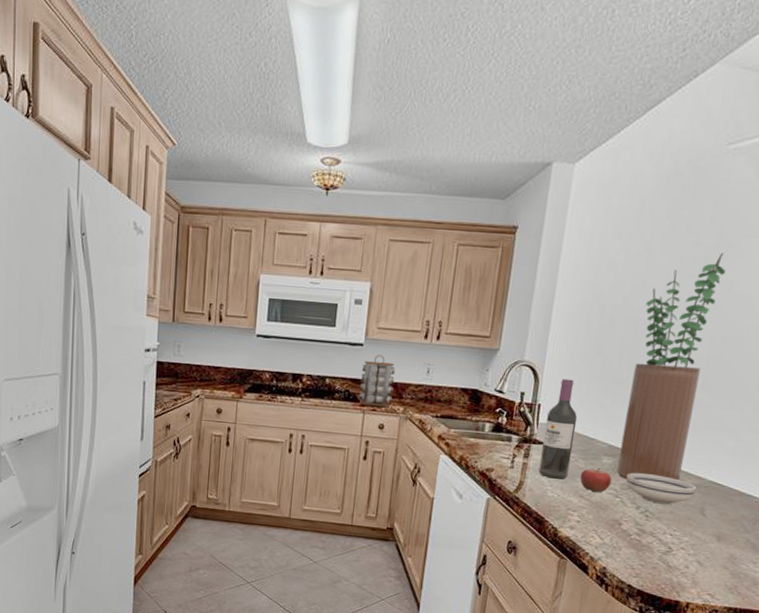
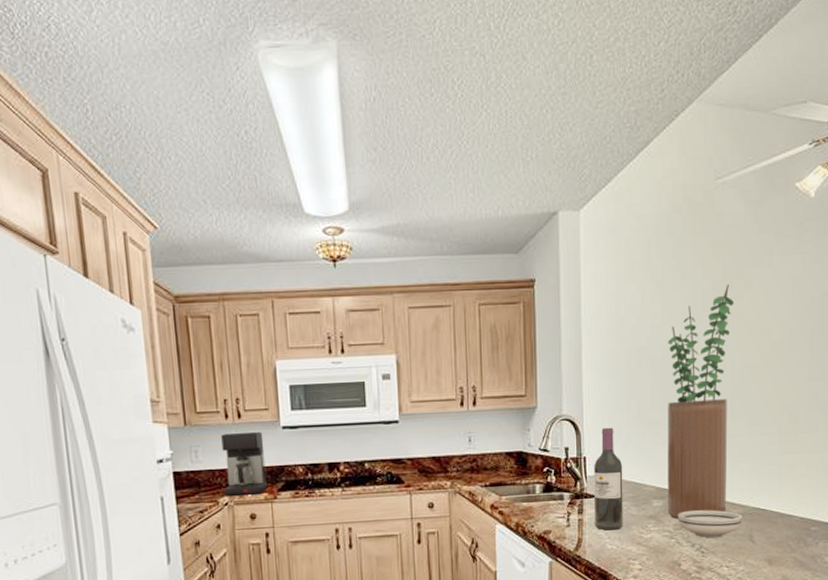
coffee maker: none [198,334,239,392] -> present [221,431,267,496]
spice rack: present [359,354,396,408] -> none [400,429,437,486]
fruit: present [579,468,612,492] -> none [634,512,665,538]

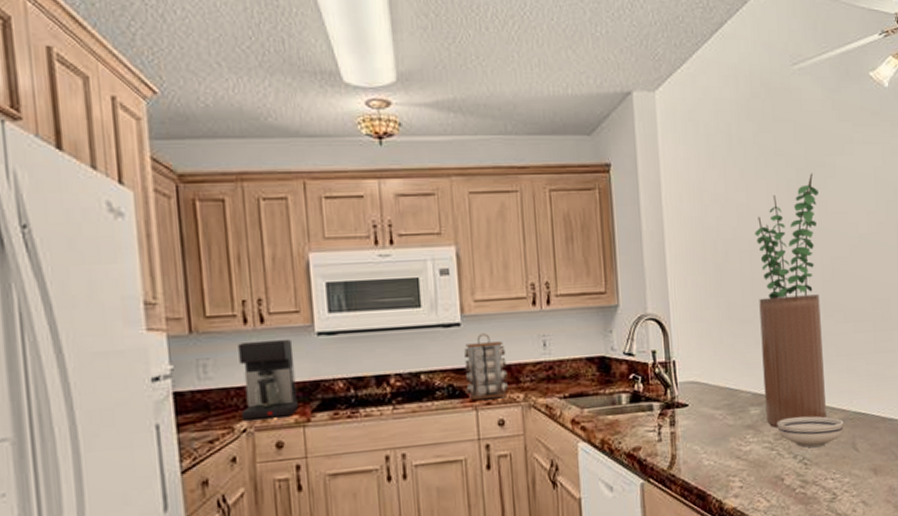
spice rack: none [400,429,437,486] -> present [463,333,508,401]
wine bottle: present [594,427,623,531] -> none [684,327,720,444]

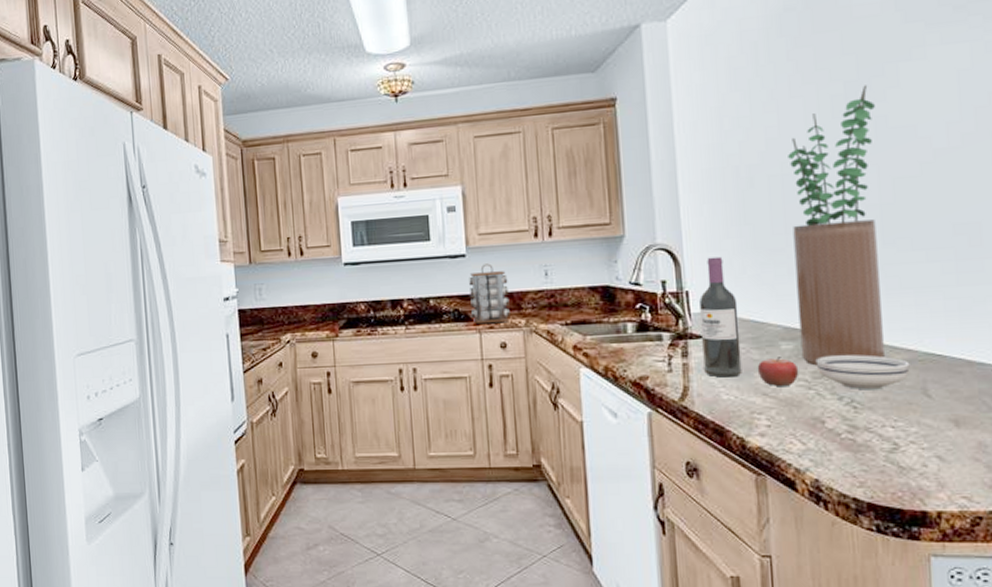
coffee maker: present [238,339,298,421] -> none [284,268,329,334]
wine bottle: none [684,327,720,444] -> present [699,256,742,378]
fruit: none [732,421,765,450] -> present [757,357,799,387]

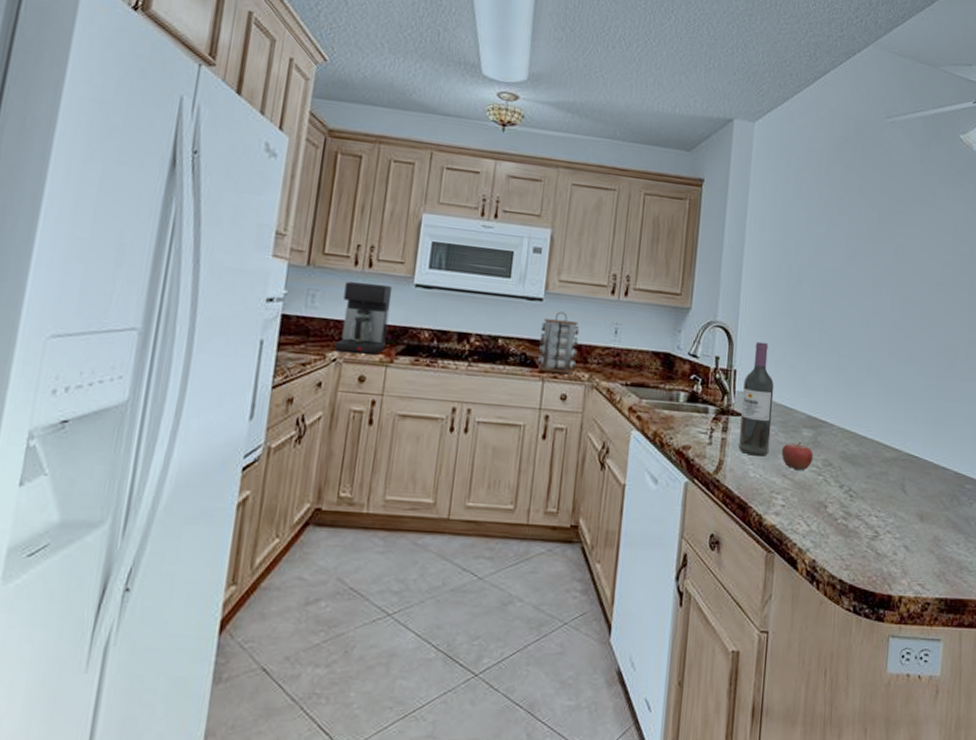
coffee maker: none [284,268,329,334] -> present [335,282,393,355]
vase: present [788,85,885,366] -> none [817,218,897,455]
bowl: present [815,355,910,390] -> none [827,446,895,482]

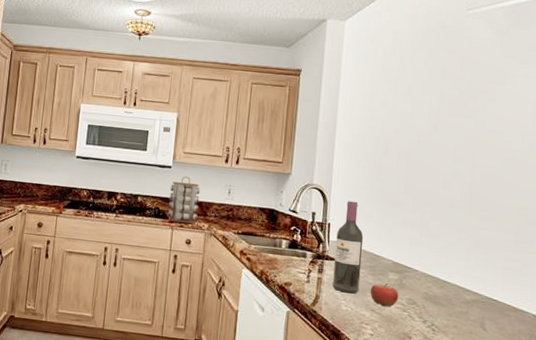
coffee maker: present [335,282,393,355] -> none [21,155,60,208]

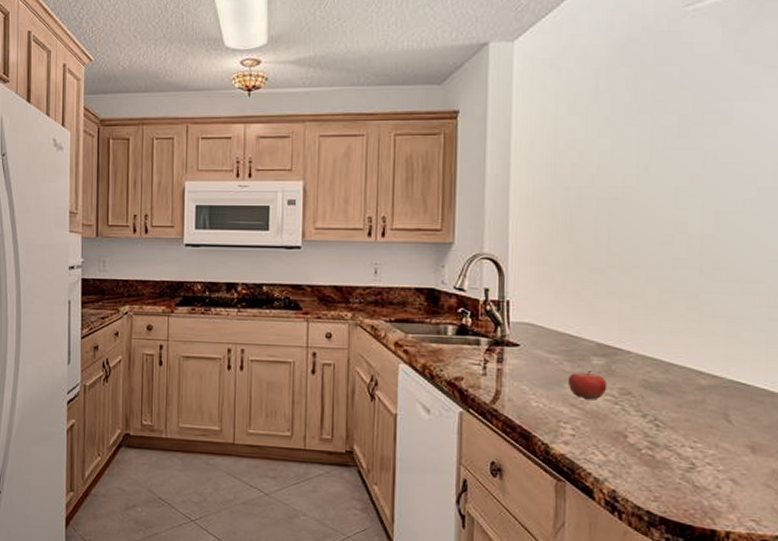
spice rack: present [168,176,200,224] -> none [301,257,339,314]
wine bottle: present [332,200,364,294] -> none [517,270,555,386]

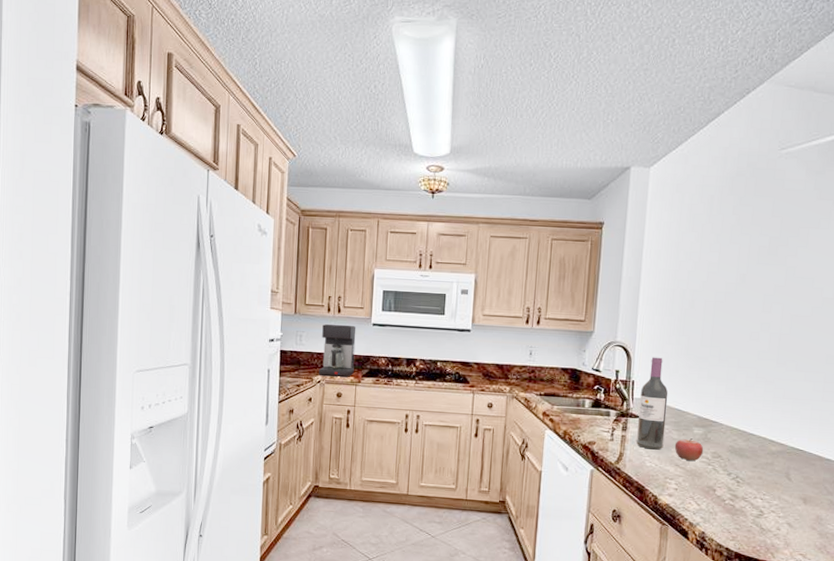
coffee maker: none [126,246,167,307] -> present [319,324,356,377]
wine bottle: none [517,270,555,386] -> present [636,357,669,450]

